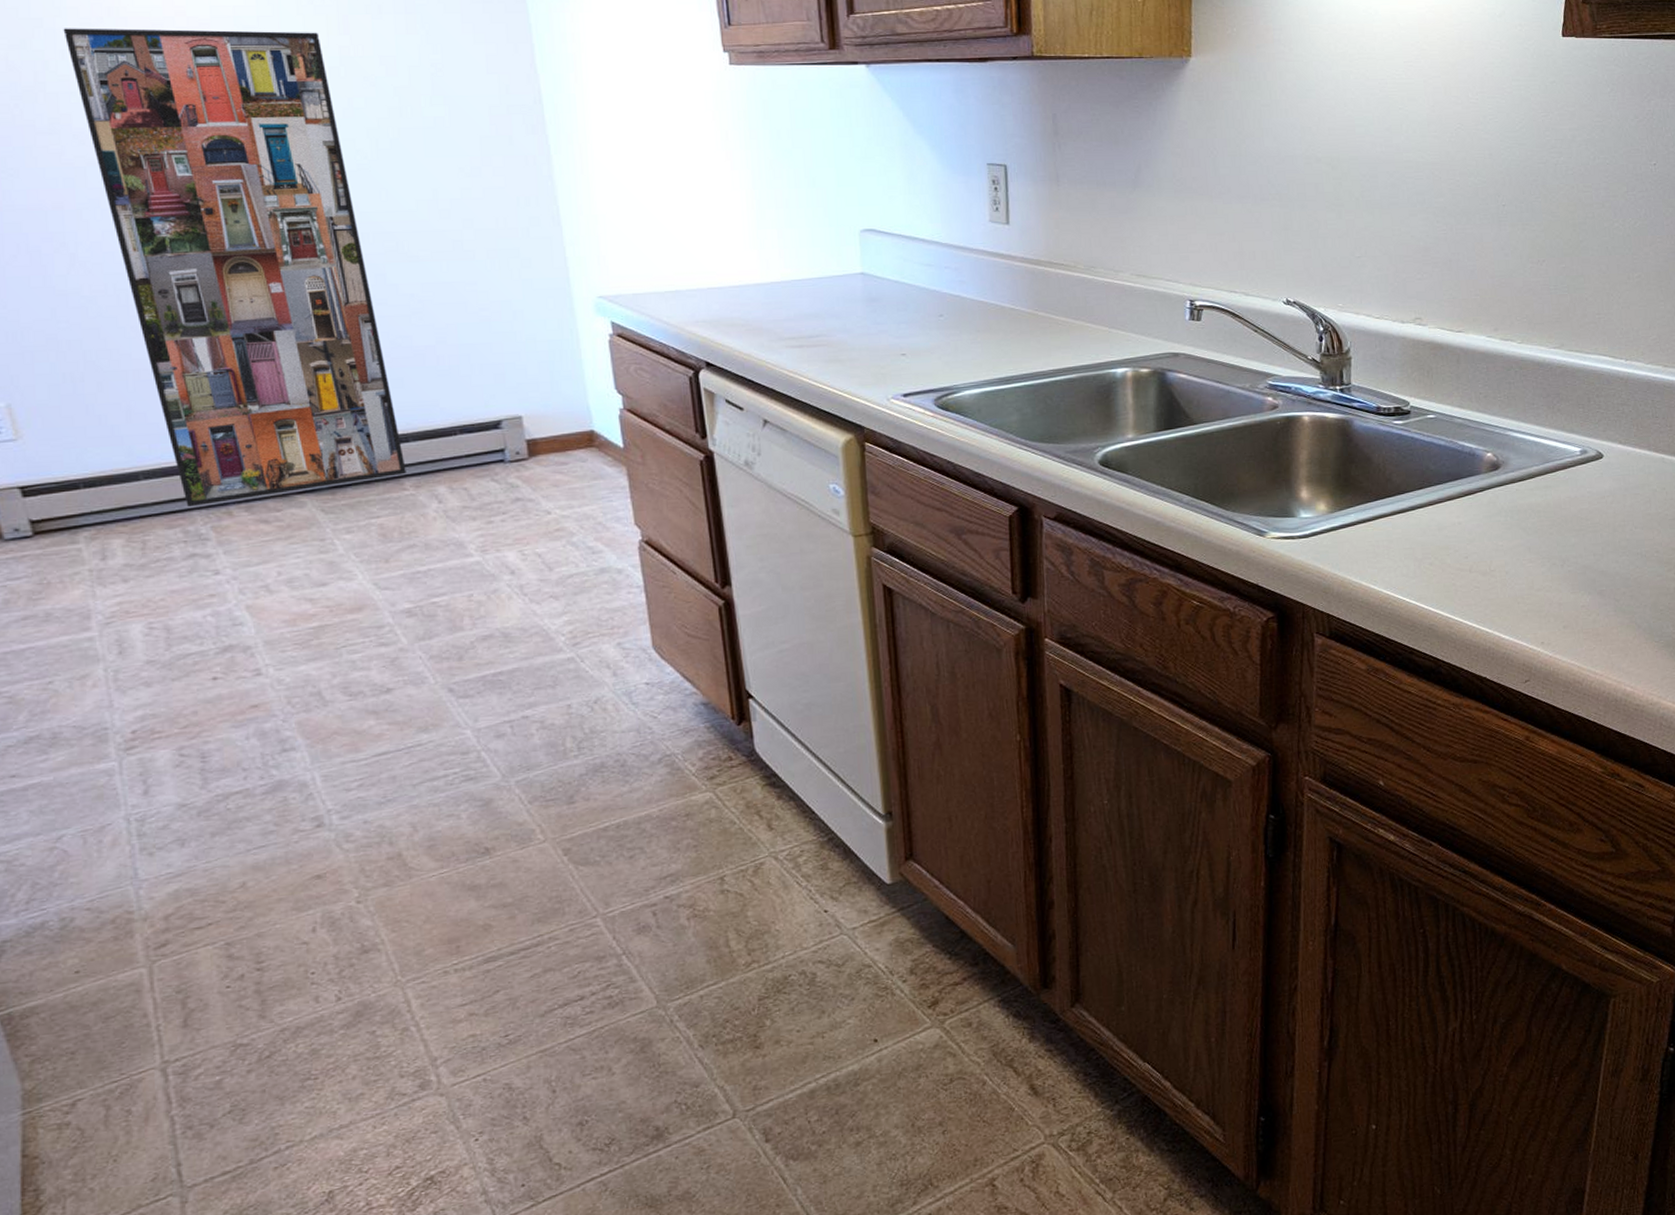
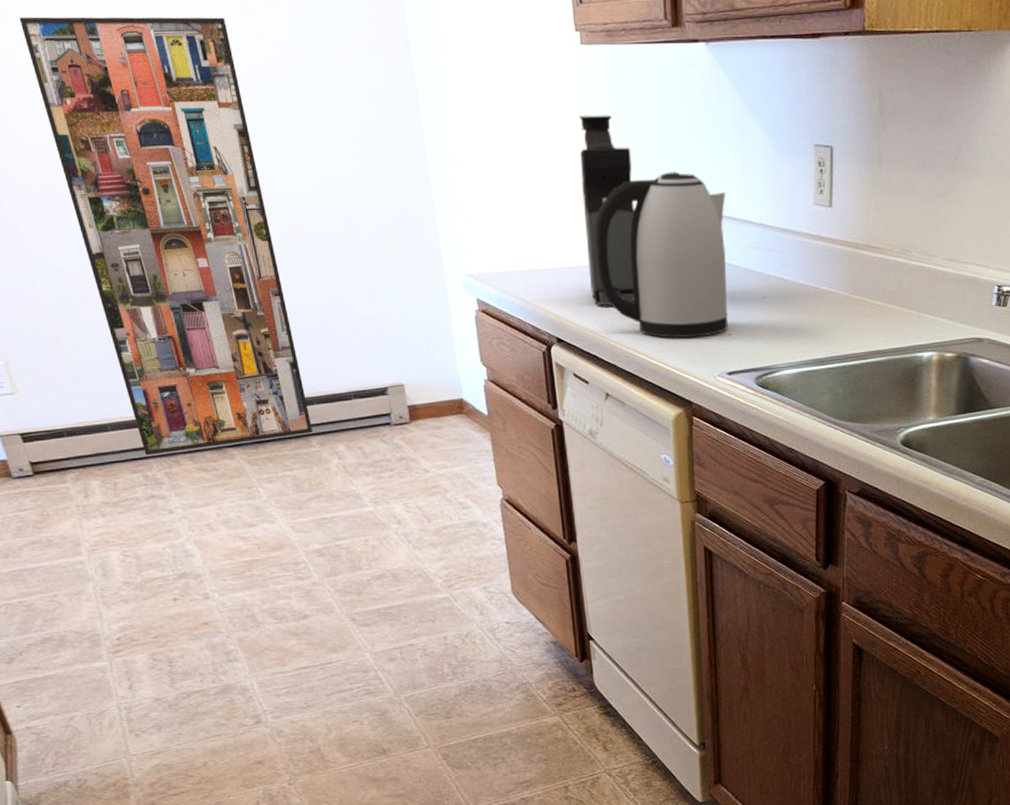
coffee maker: none [728,133,795,327] -> present [579,115,635,305]
kettle: none [748,190,901,360] -> present [594,172,728,339]

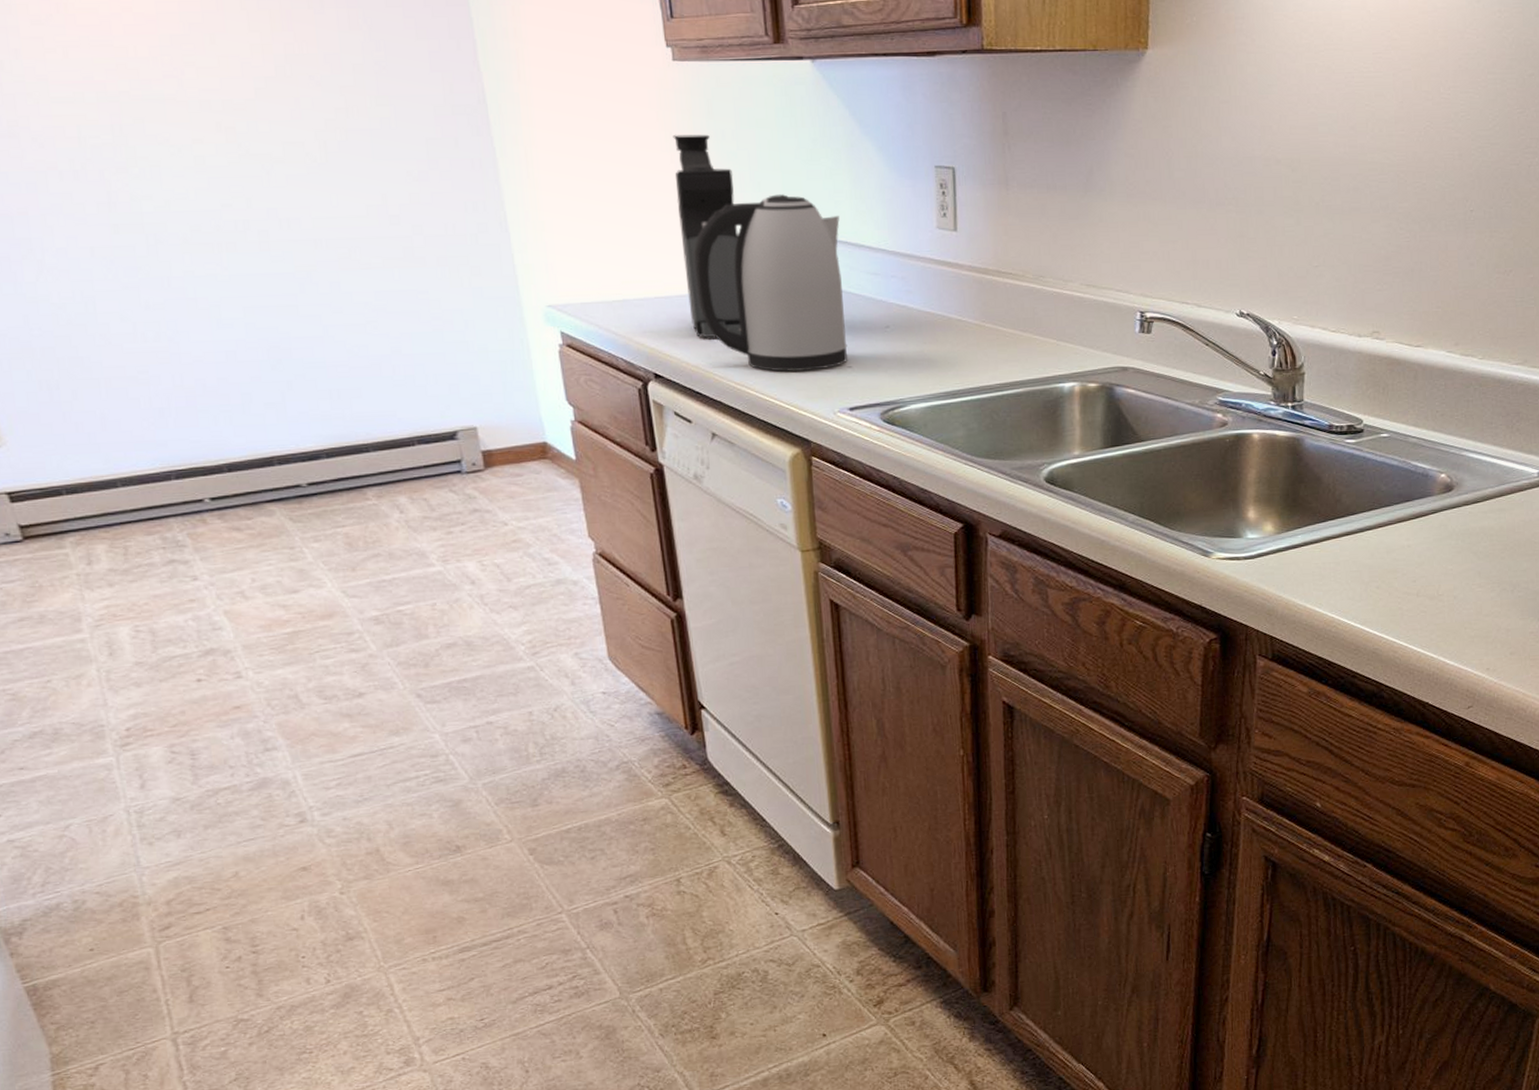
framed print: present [19,16,313,456] -> none [15,25,368,515]

